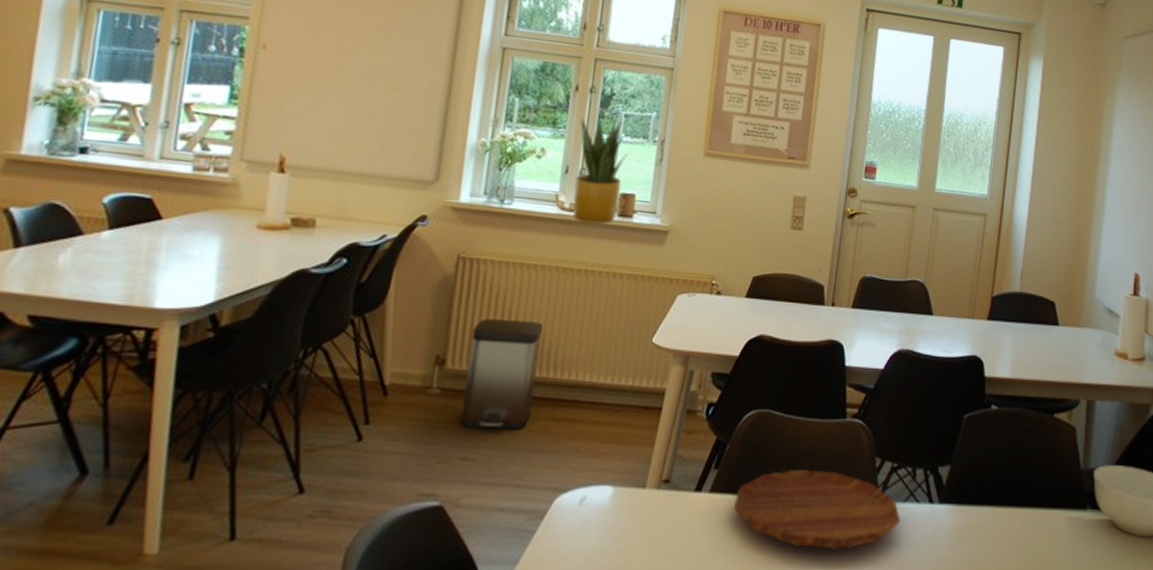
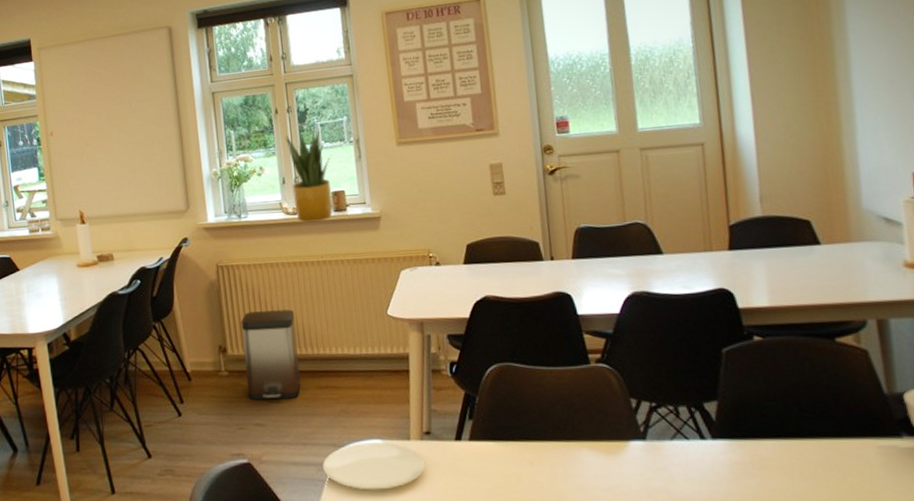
plate: none [535,488,657,545] -> present [323,442,426,490]
tray: present [733,470,901,549] -> none [494,414,672,488]

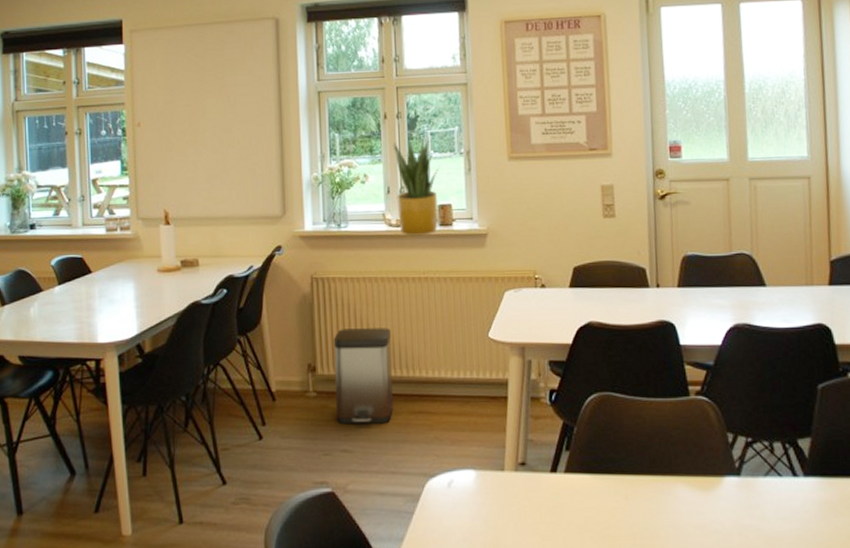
plate: present [323,442,426,490] -> none [411,473,519,524]

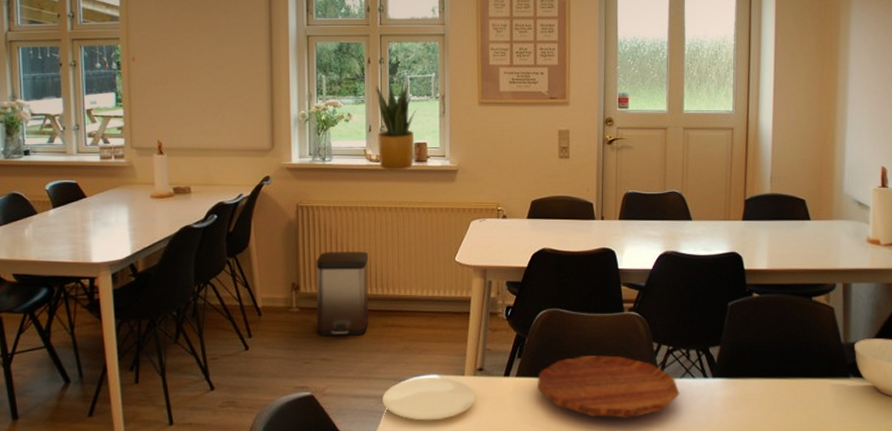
plate: none [411,473,519,524] -> present [382,377,476,421]
tray: none [589,448,765,524] -> present [537,355,680,418]

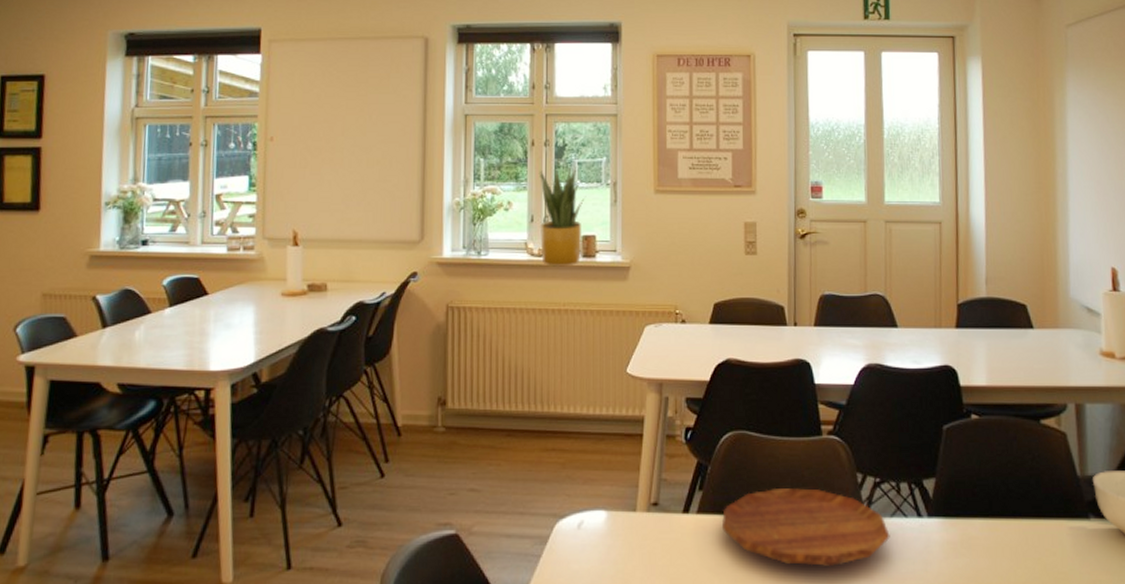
pedal bin: present [316,251,369,336] -> none [464,361,528,462]
plate: present [382,377,476,421] -> none [539,513,650,567]

